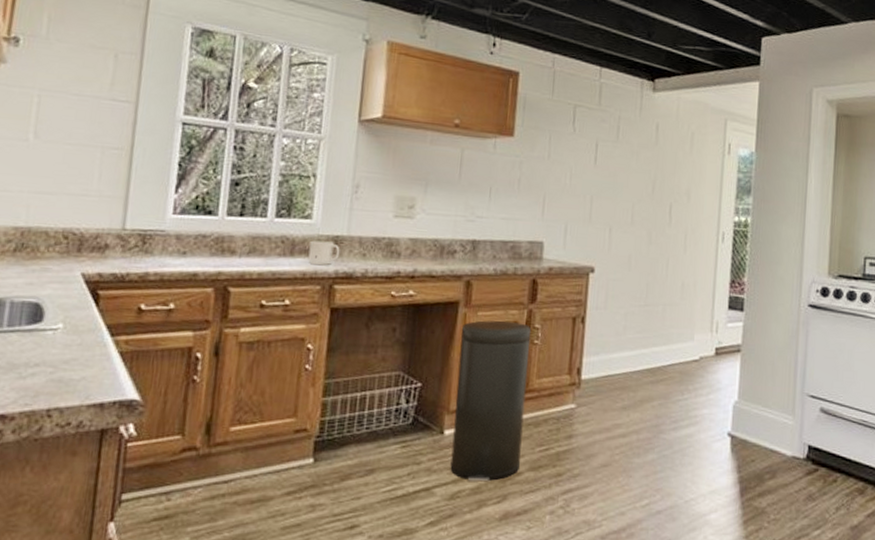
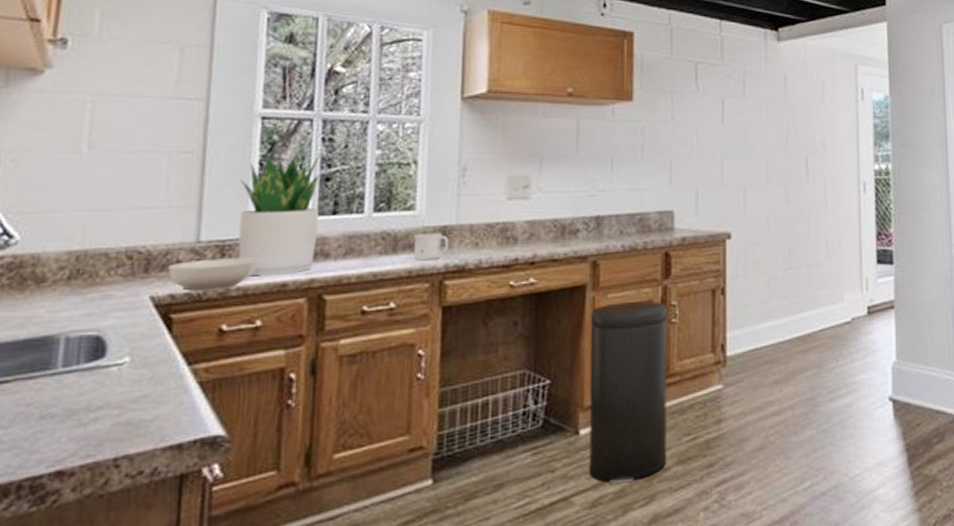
bowl: none [97,245,173,274] -> present [167,258,257,293]
planter: none [157,155,235,266] -> present [238,149,324,277]

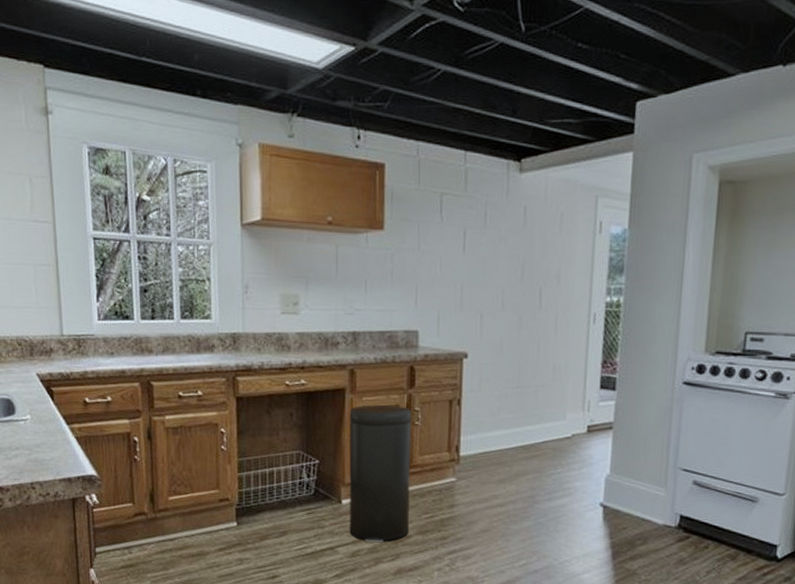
bowl: present [167,258,257,293] -> none [45,348,103,373]
planter: present [238,149,324,277] -> none [85,265,142,364]
mug: present [413,233,449,261] -> none [212,338,238,360]

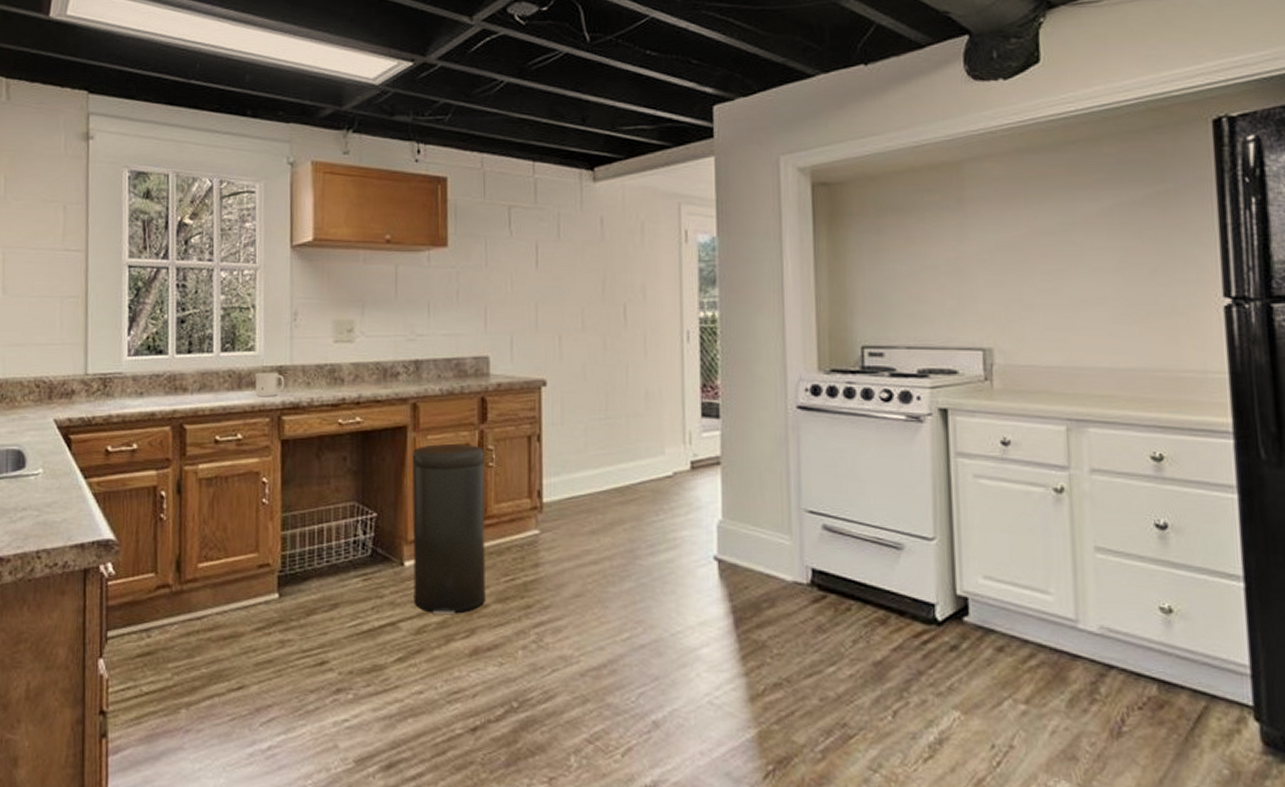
mug: none [212,338,238,360] -> present [255,372,285,397]

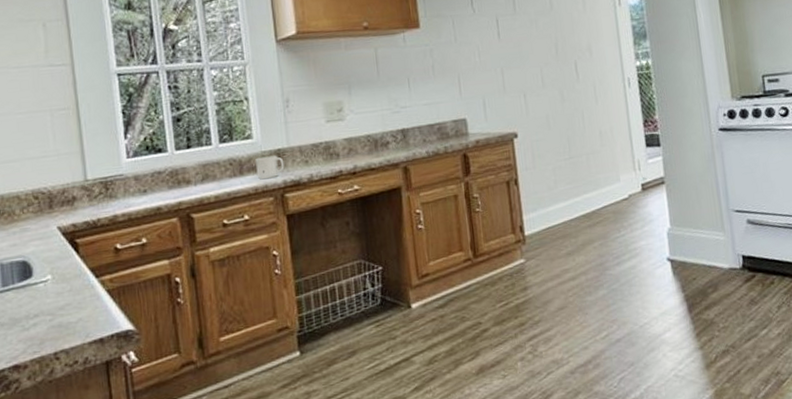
pedal bin: present [412,444,487,615] -> none [407,195,486,345]

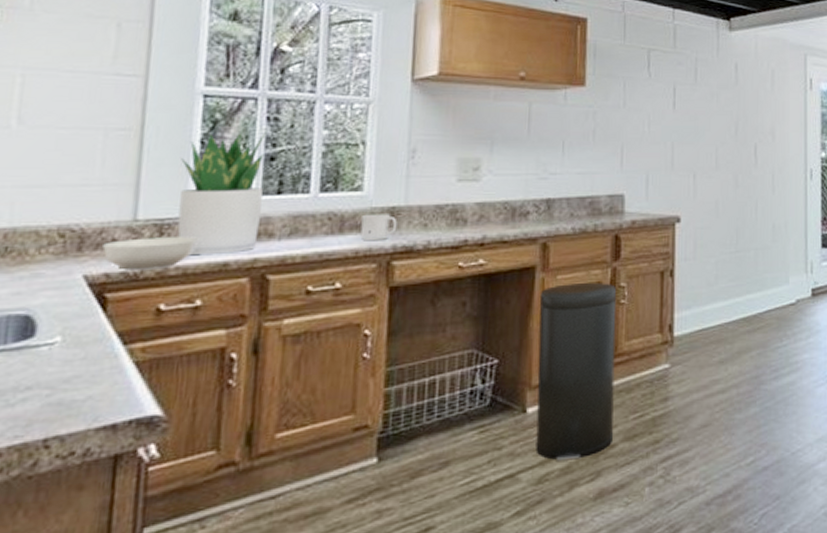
bowl: none [66,189,135,221] -> present [102,237,198,272]
planter: none [110,97,179,204] -> present [177,128,268,256]
pedal bin: none [407,195,486,345] -> present [536,283,617,461]

